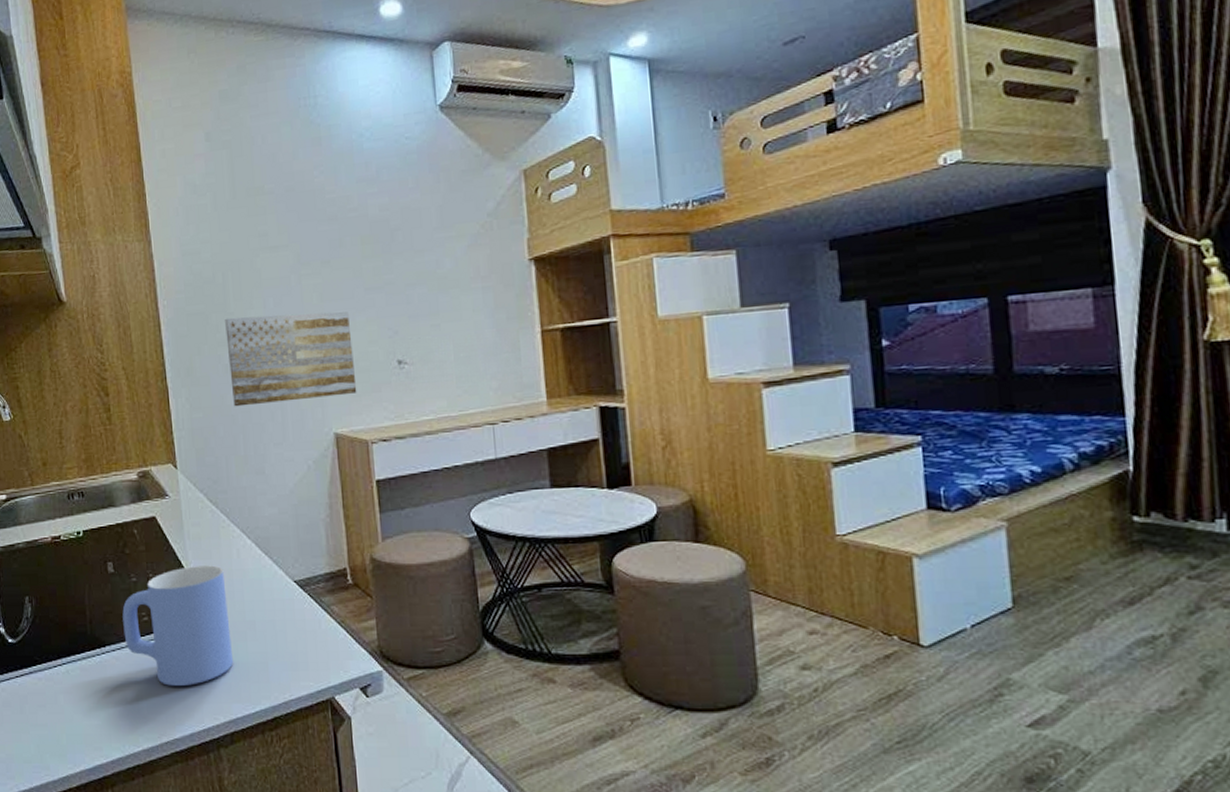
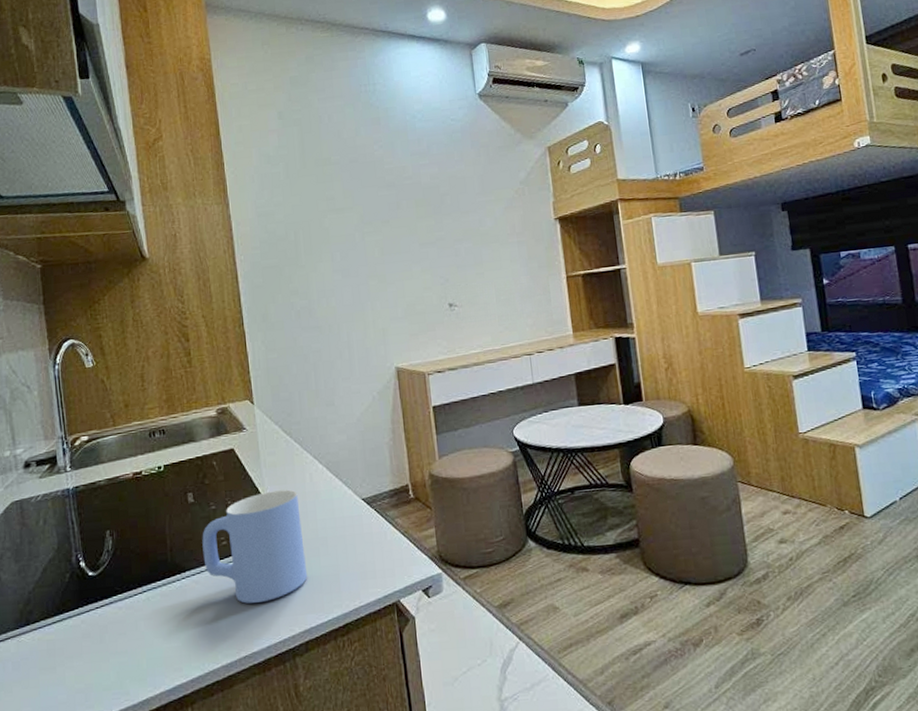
wall art: present [225,311,357,407] -> none [297,263,415,348]

